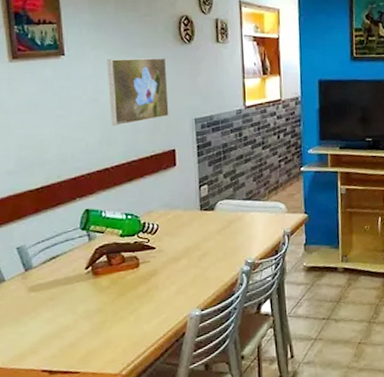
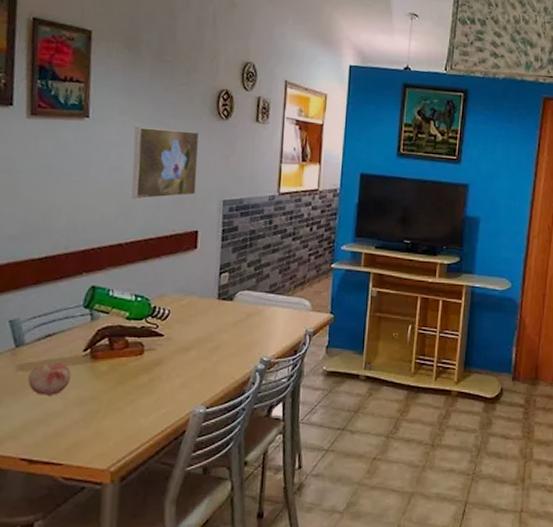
fruit: none [40,281,77,312] -> present [28,363,71,395]

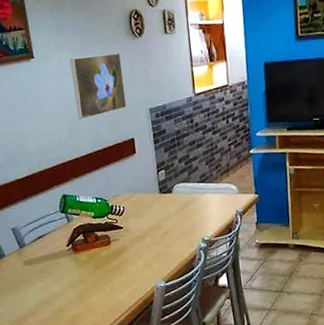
fruit: present [28,363,71,395] -> none [33,257,62,282]

